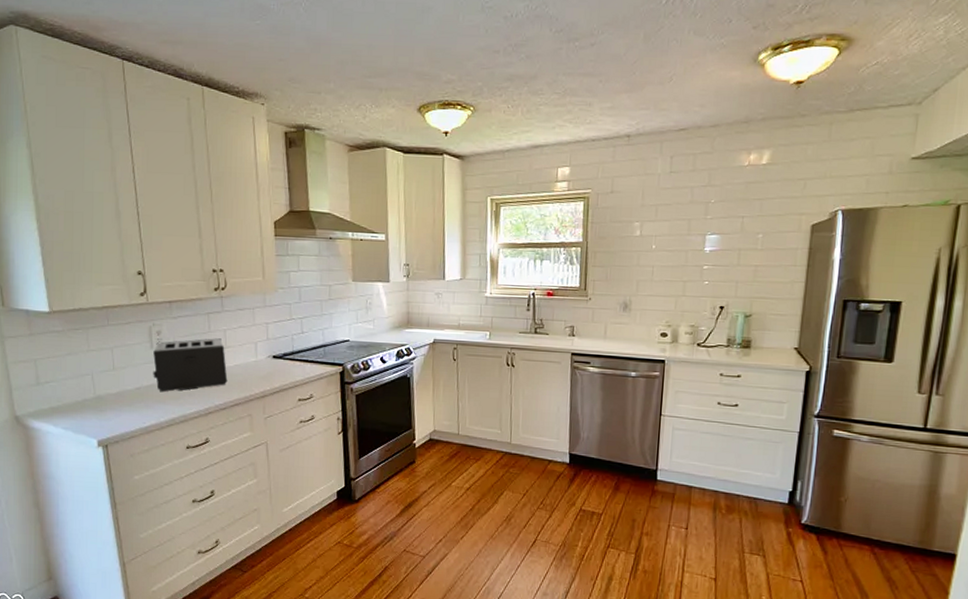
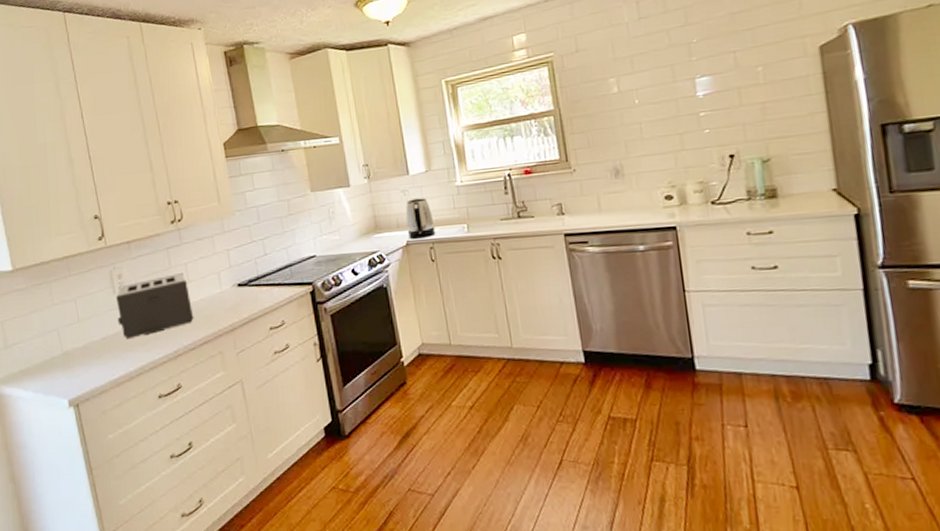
kettle: none [435,301,461,340] -> present [405,197,436,240]

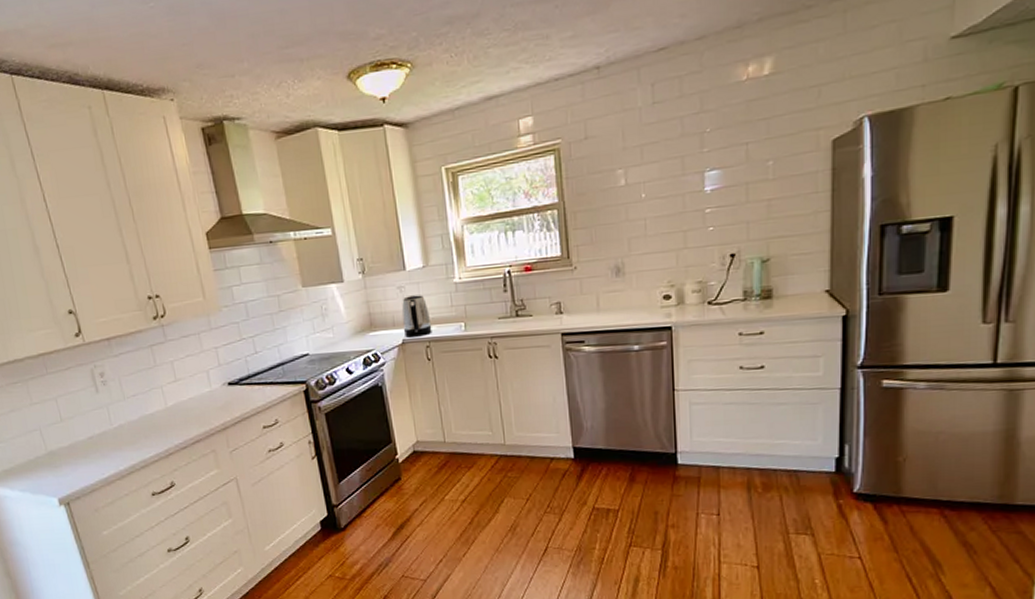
toaster: present [116,273,194,340] -> none [99,371,184,439]

